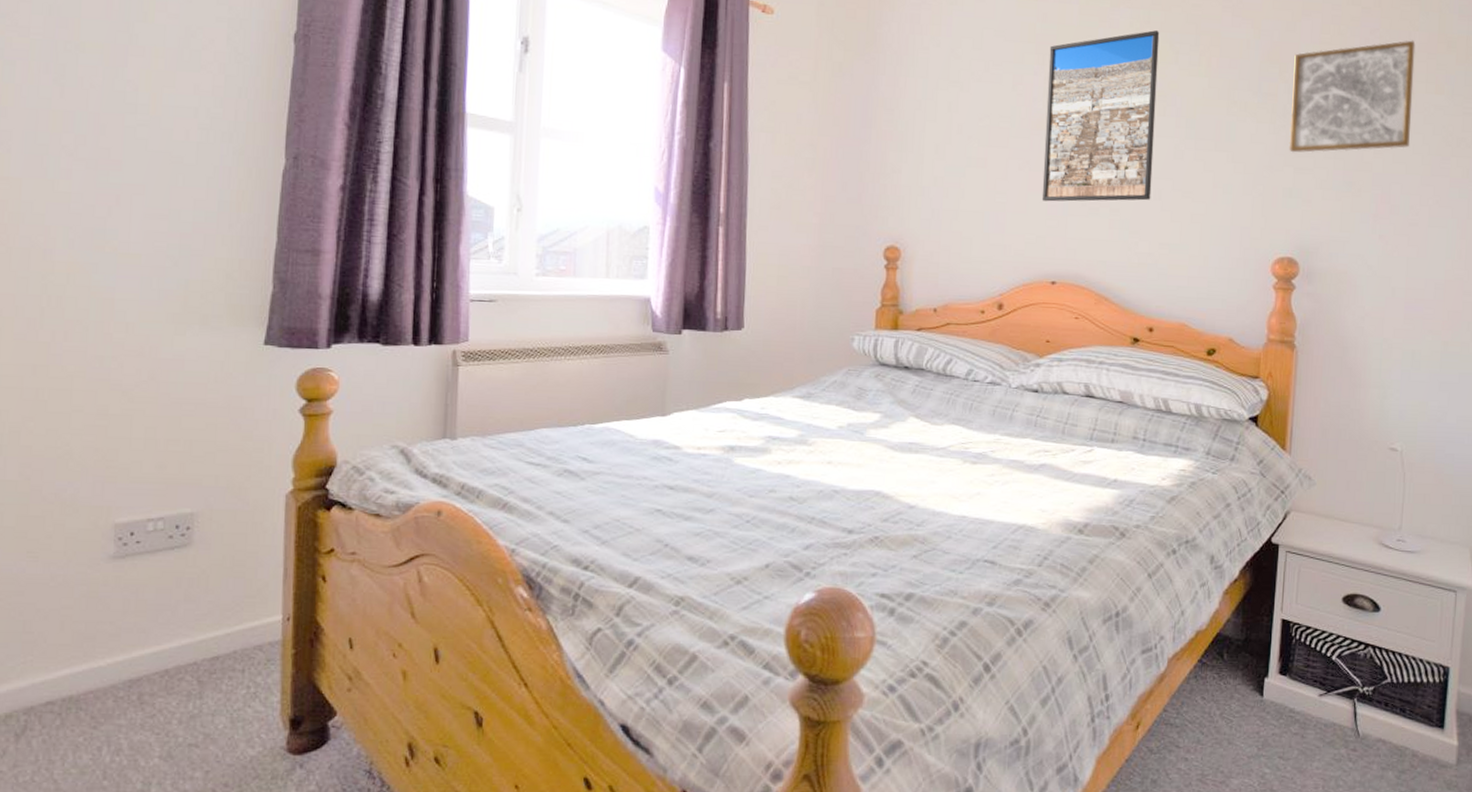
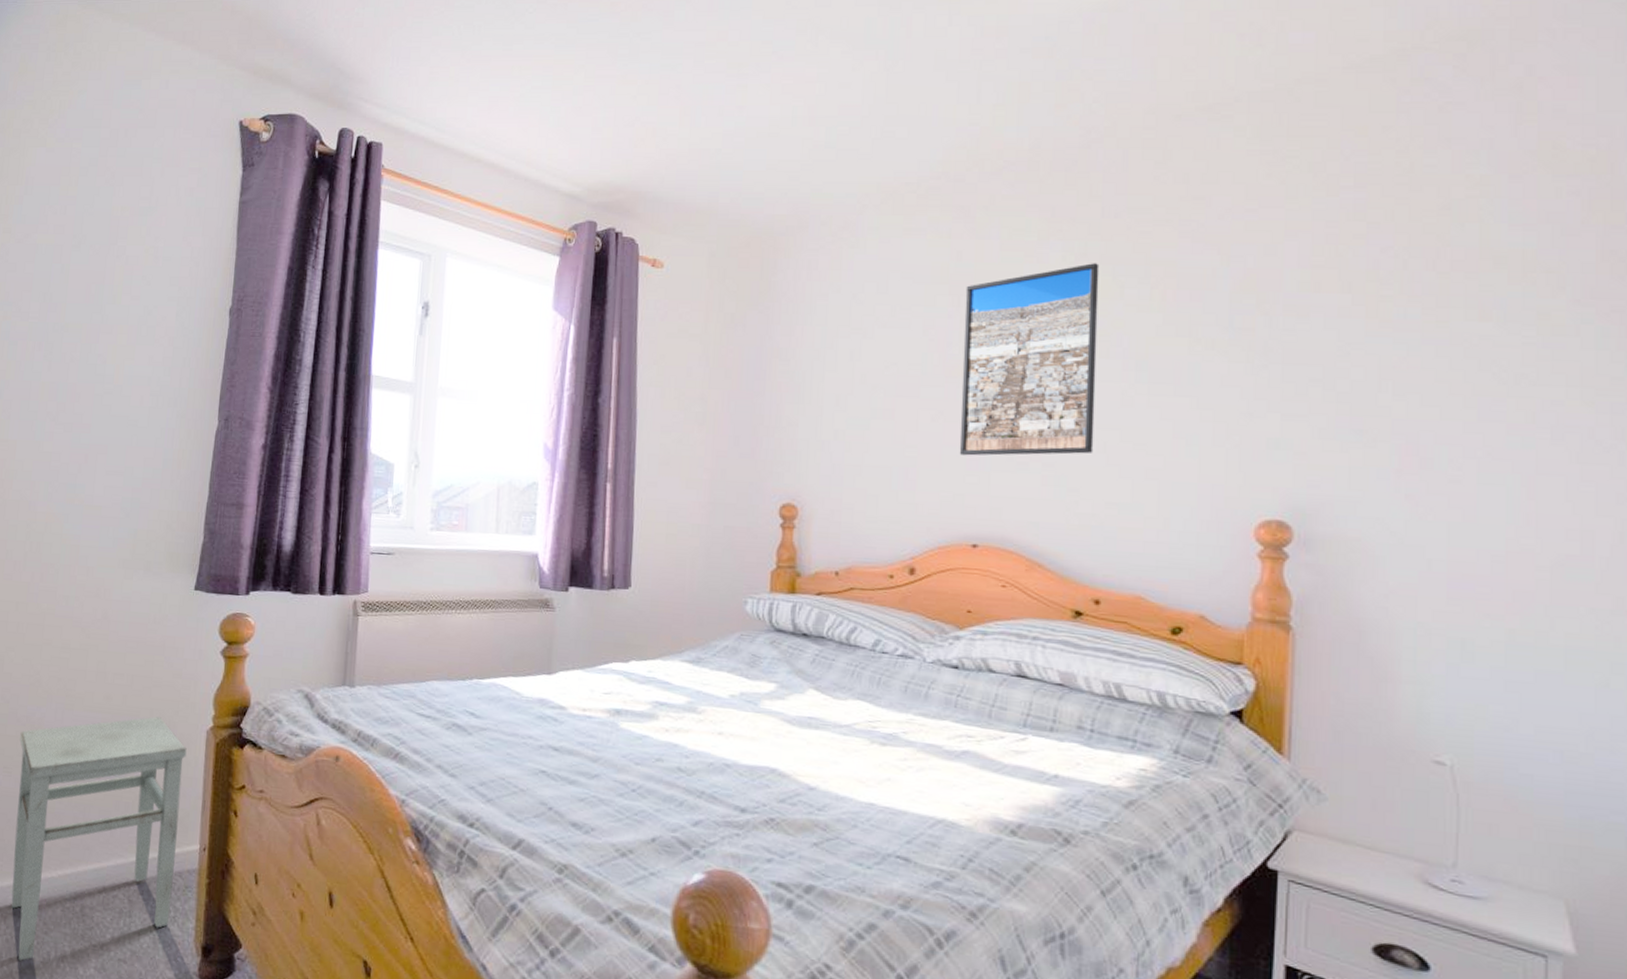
stool: none [46,483,262,761] -> present [11,716,187,961]
wall art: present [1288,40,1416,153] -> none [1272,258,1447,397]

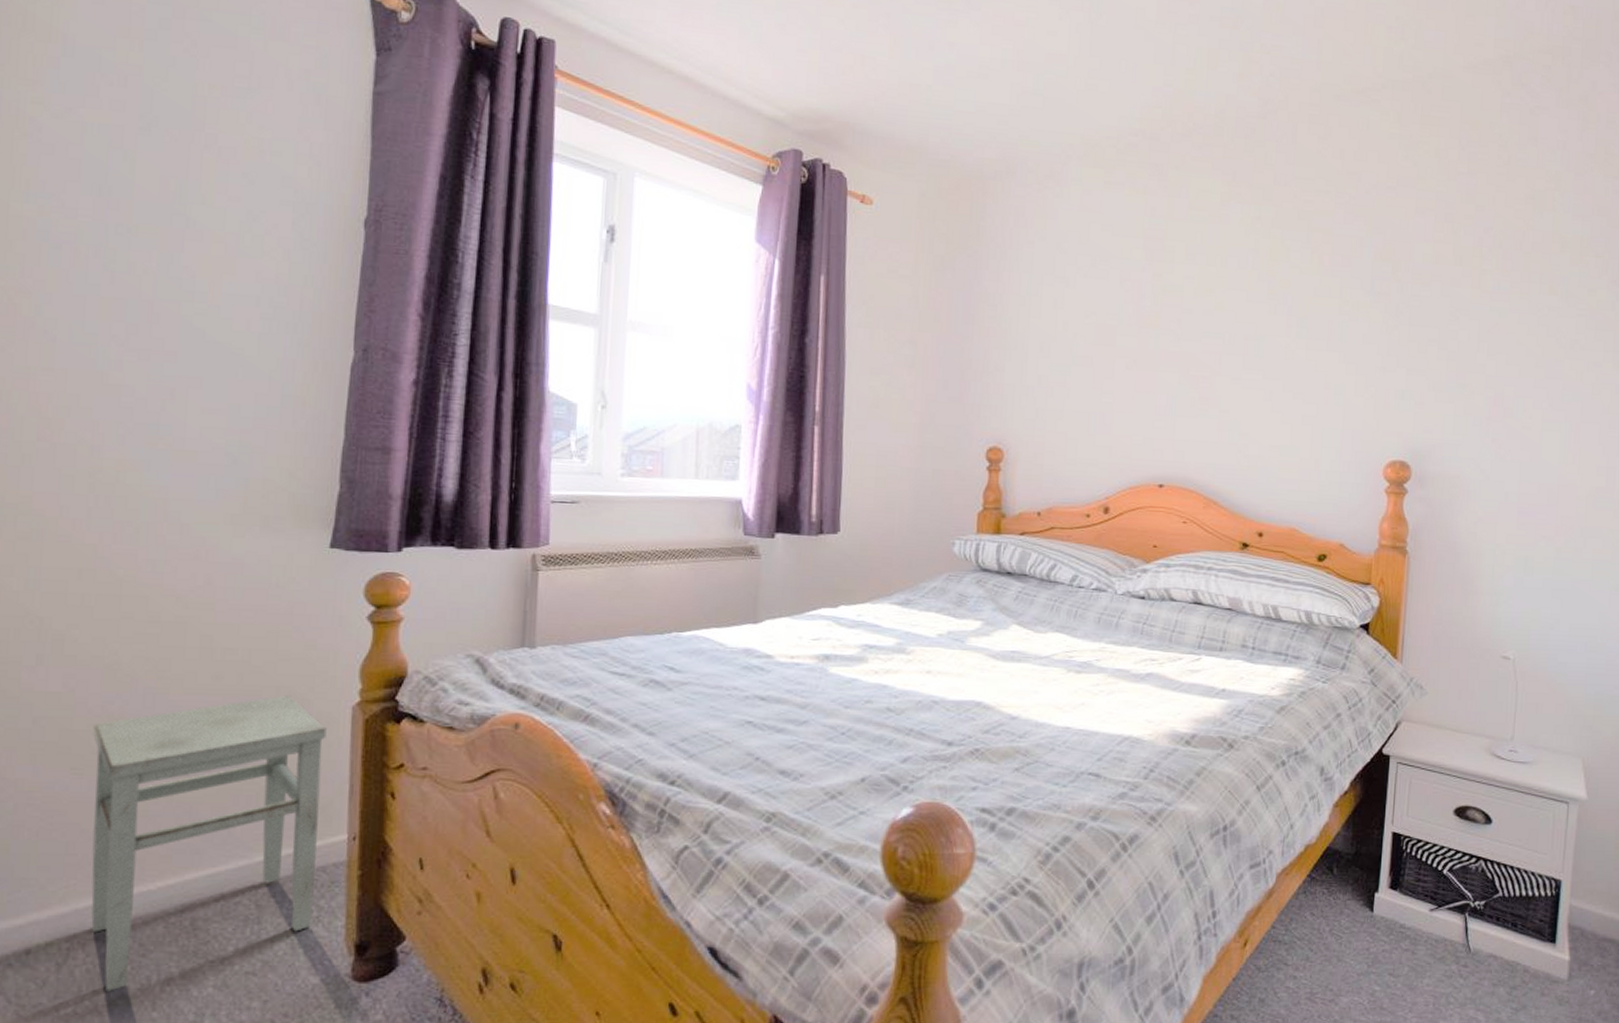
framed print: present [959,263,1100,456] -> none [1149,226,1271,402]

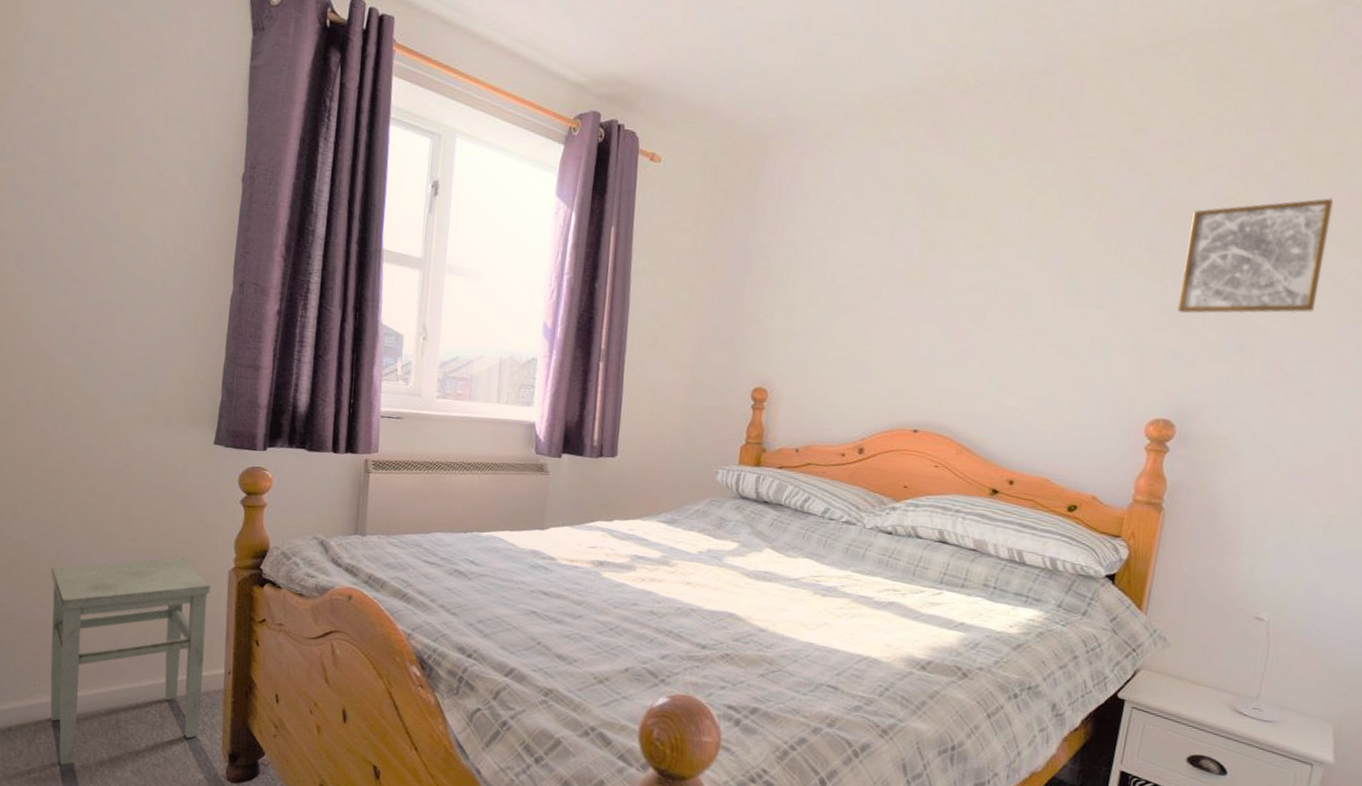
wall art: none [1401,240,1530,354] -> present [1176,198,1334,314]

